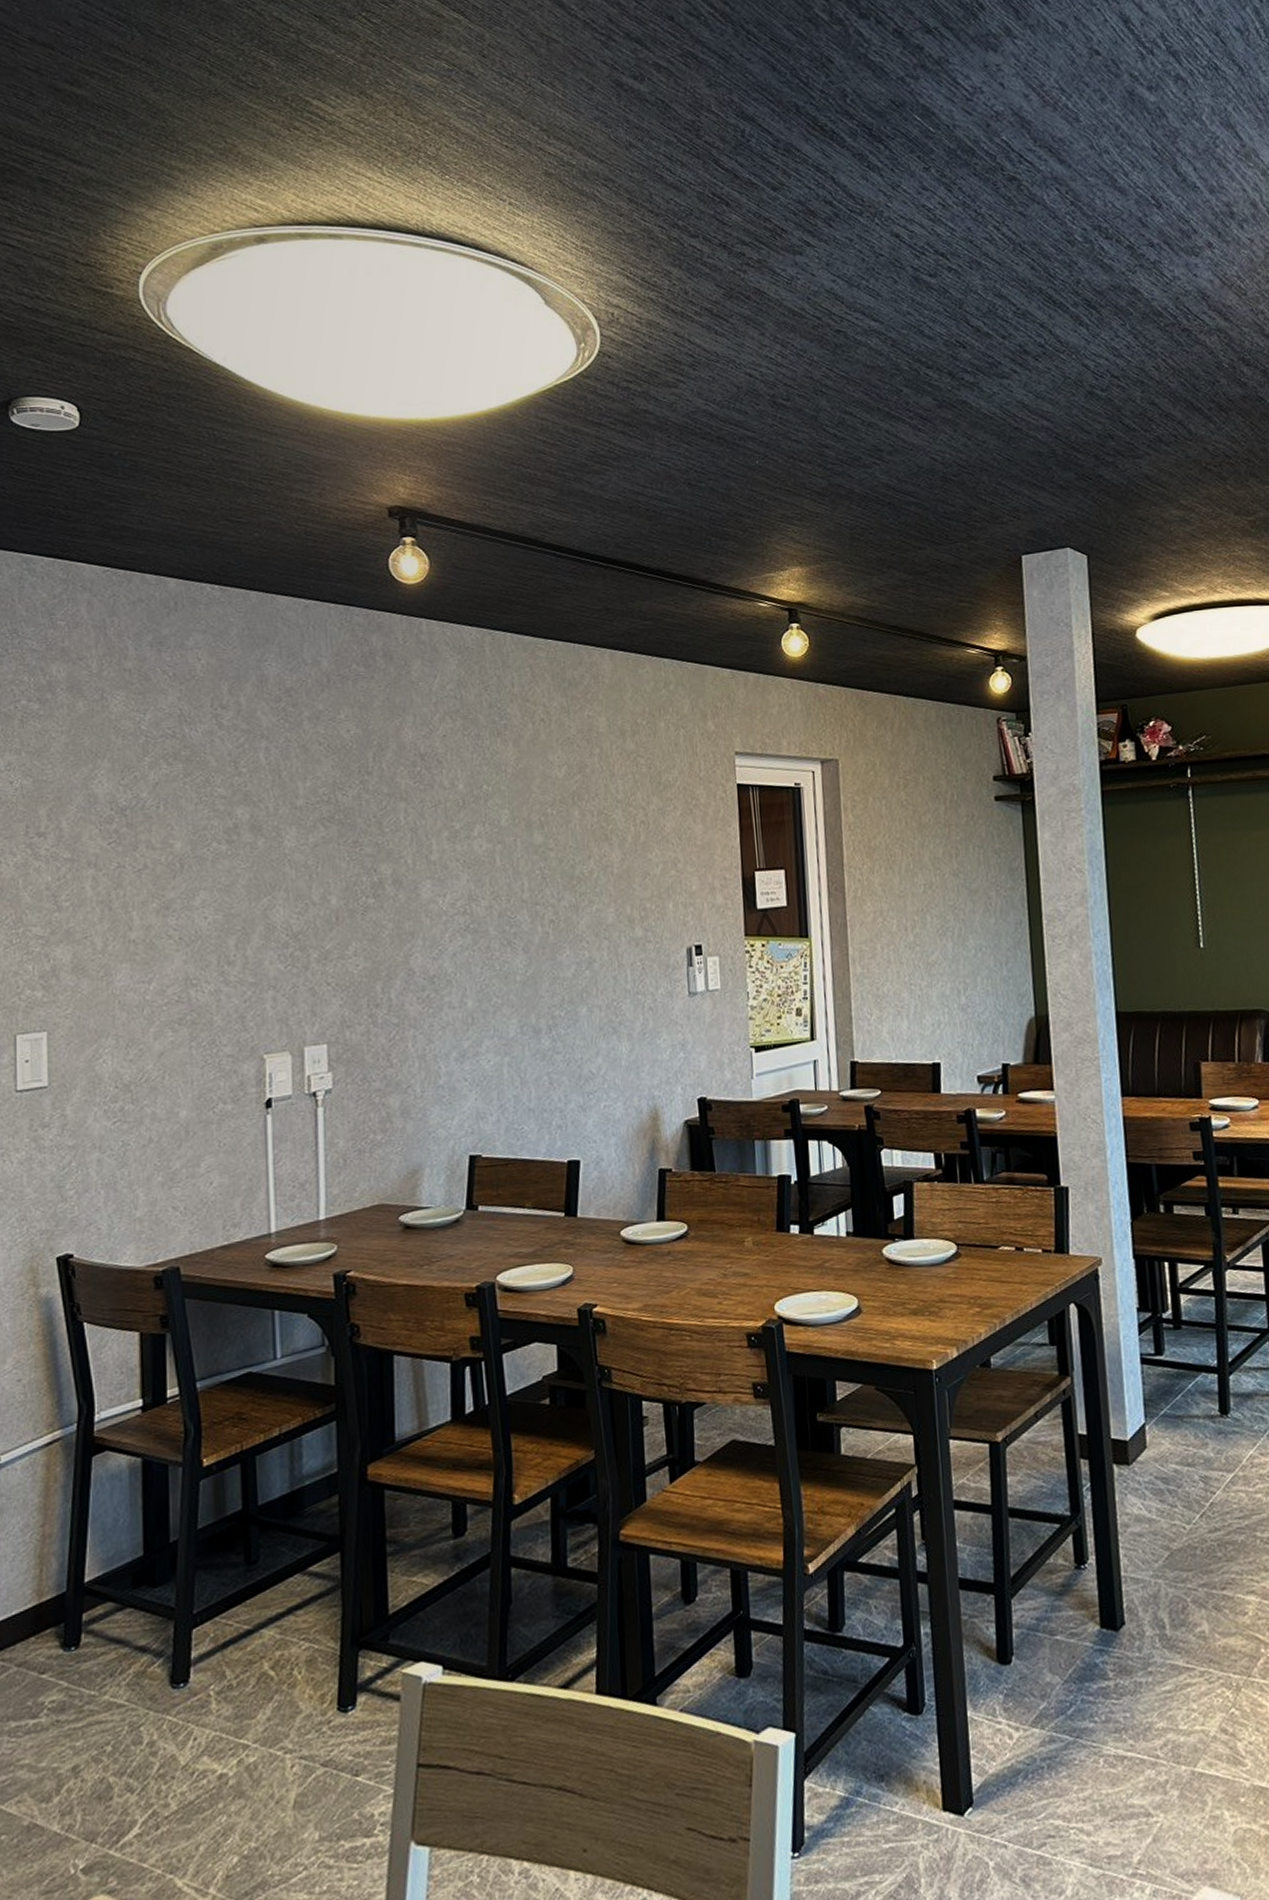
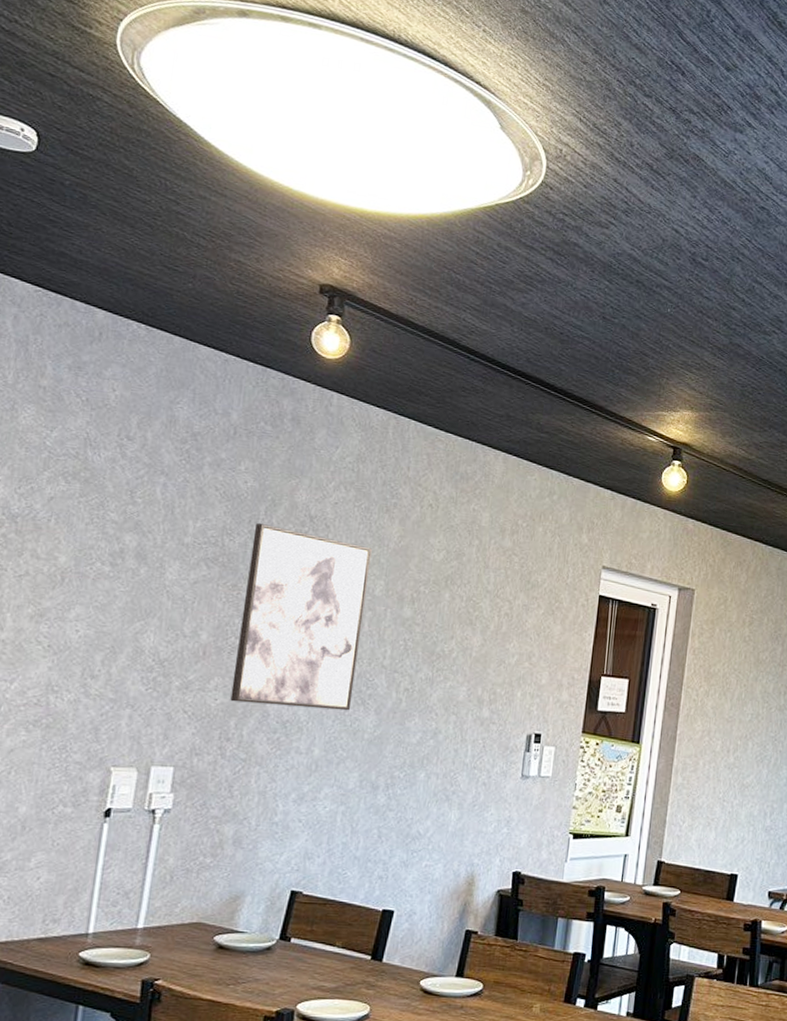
wall art: none [365,771,497,965] -> present [230,523,372,711]

